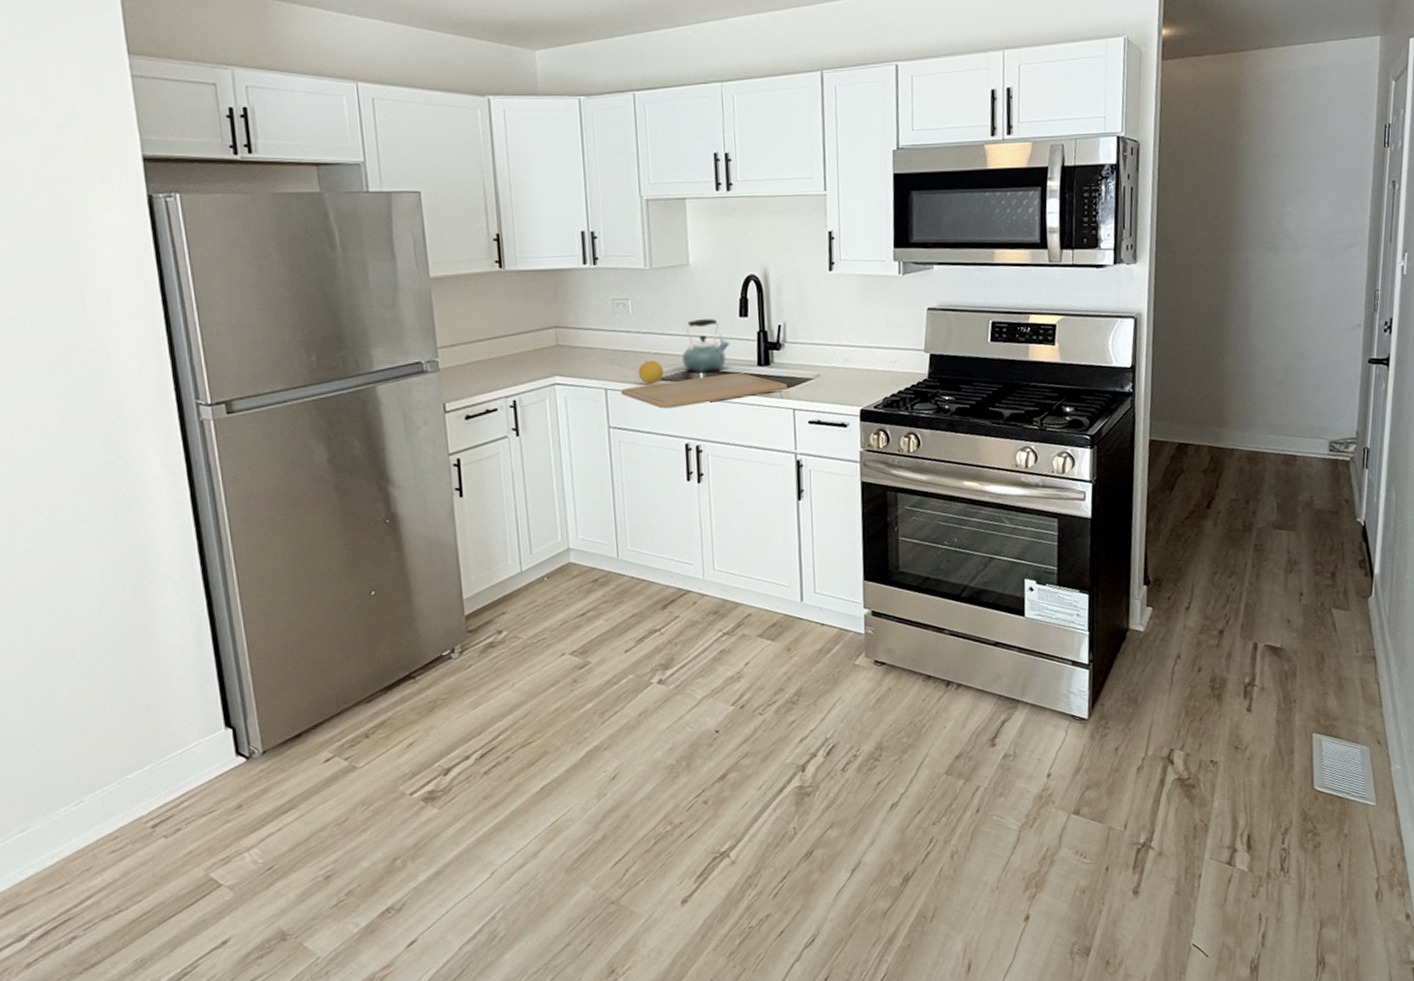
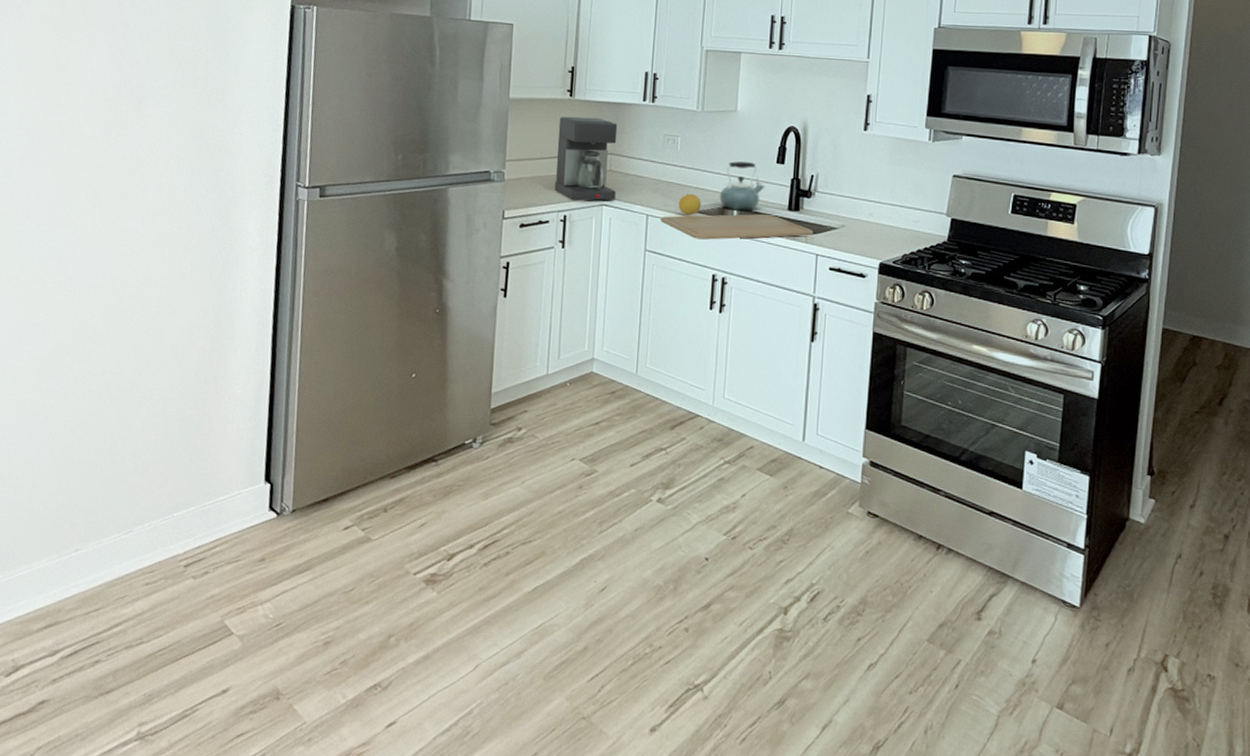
coffee maker: none [491,288,568,383] -> present [554,116,618,201]

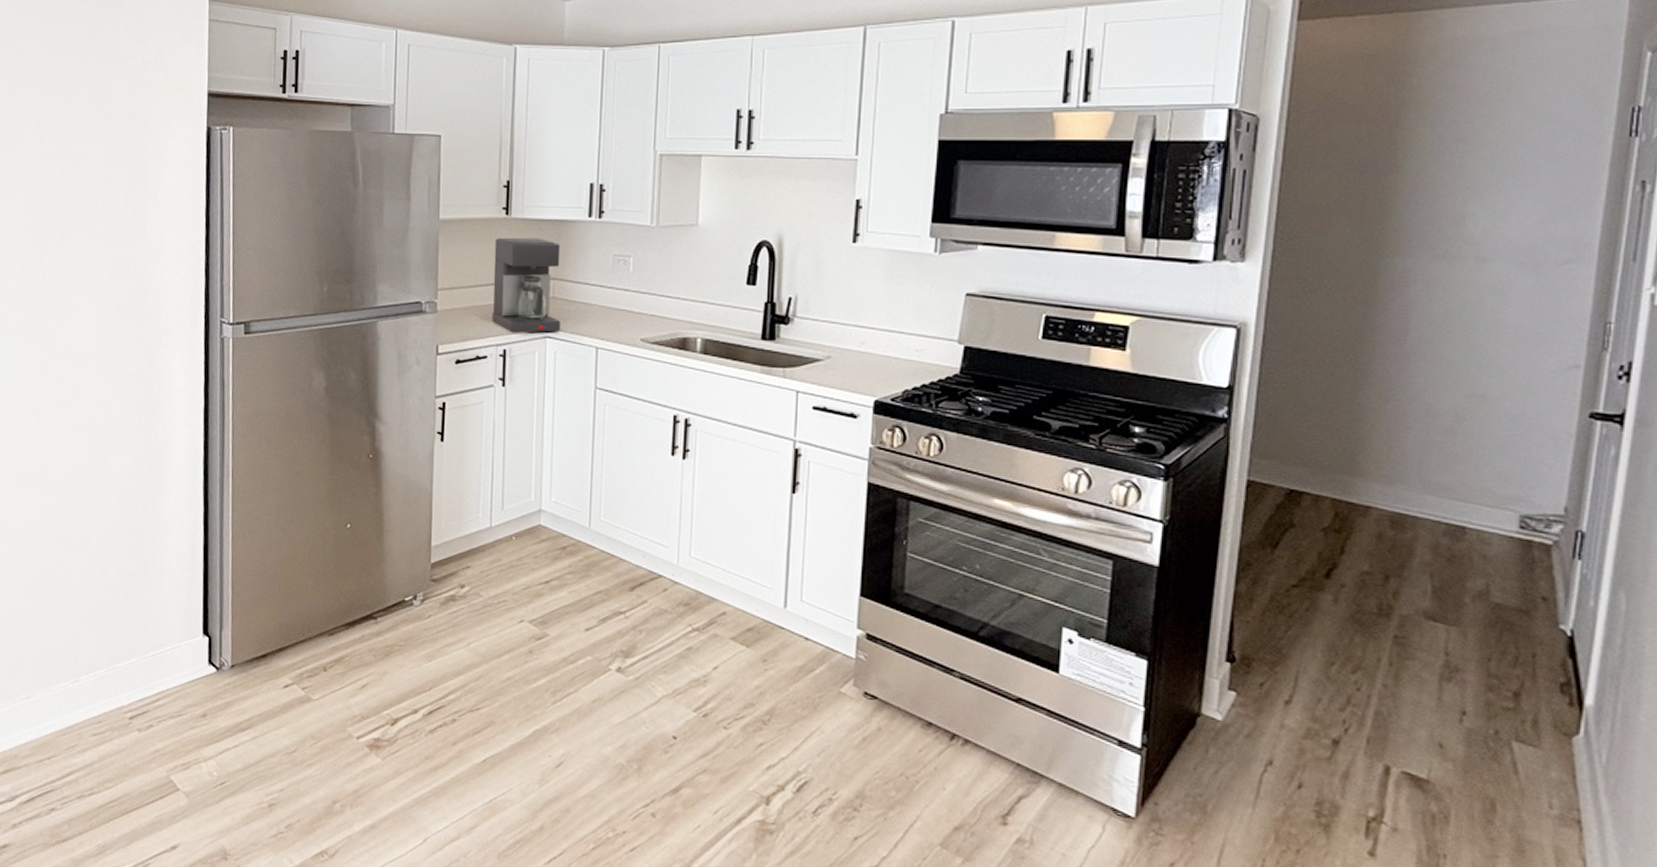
chopping board: present [661,213,814,240] -> none [613,344,793,376]
fruit: present [678,193,701,216] -> none [632,321,659,348]
kettle: present [719,161,765,211] -> none [679,284,734,341]

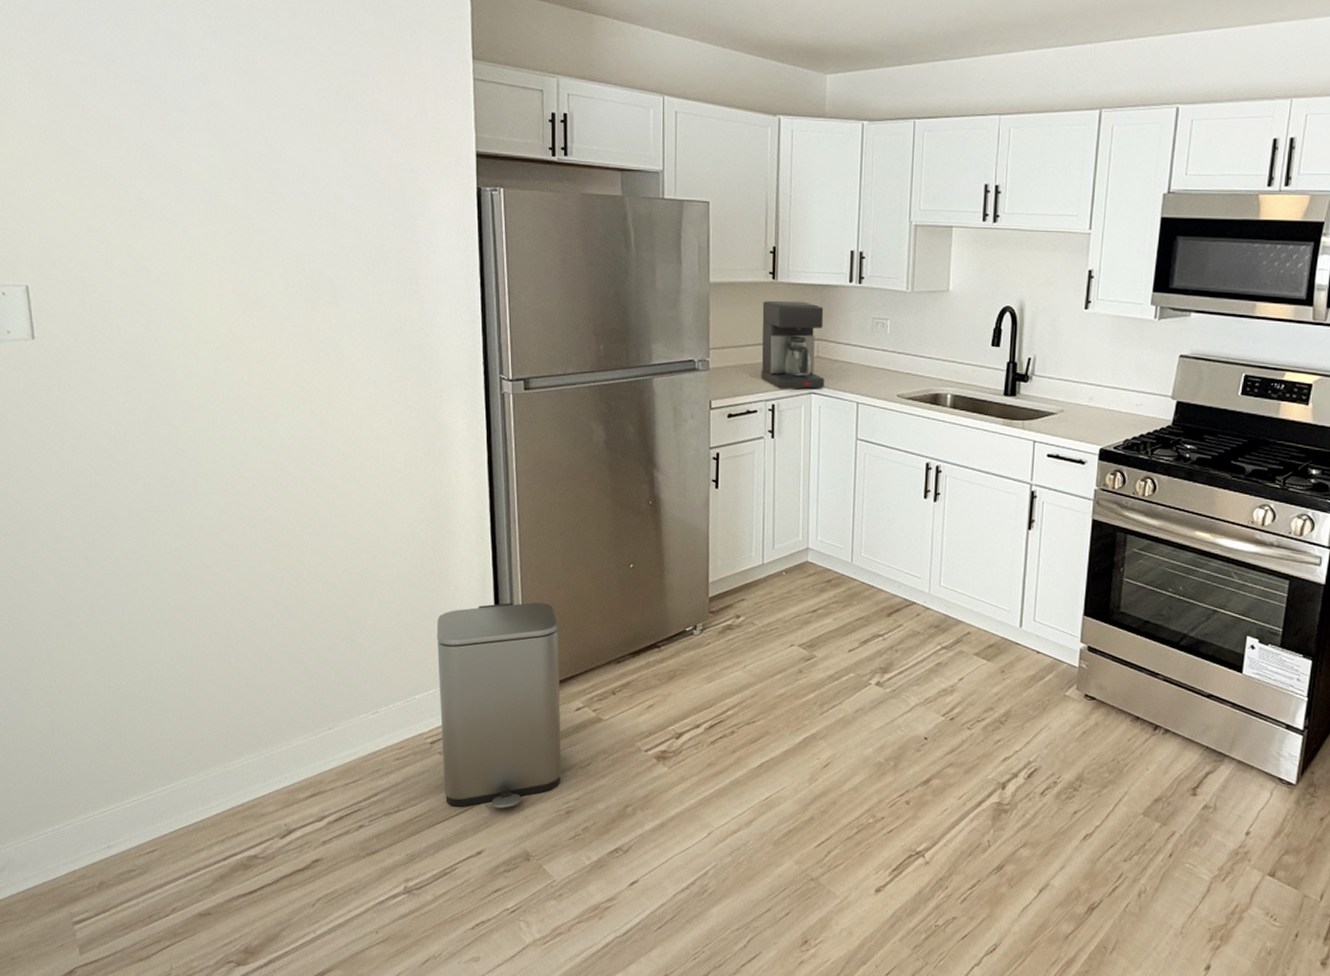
pedal bin: none [140,563,269,798] -> present [436,602,562,809]

